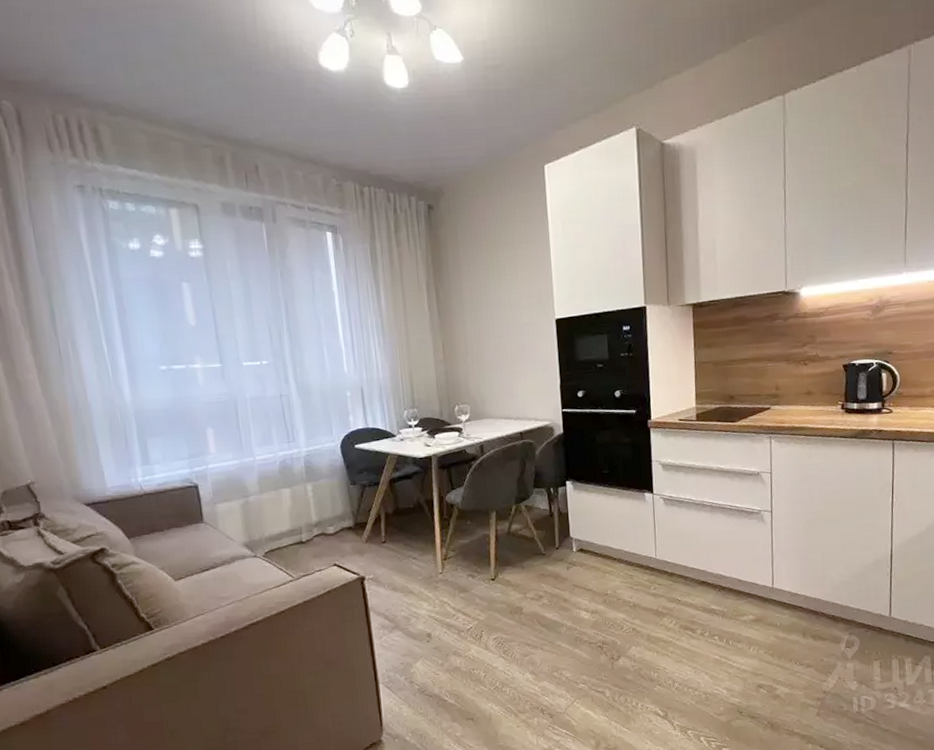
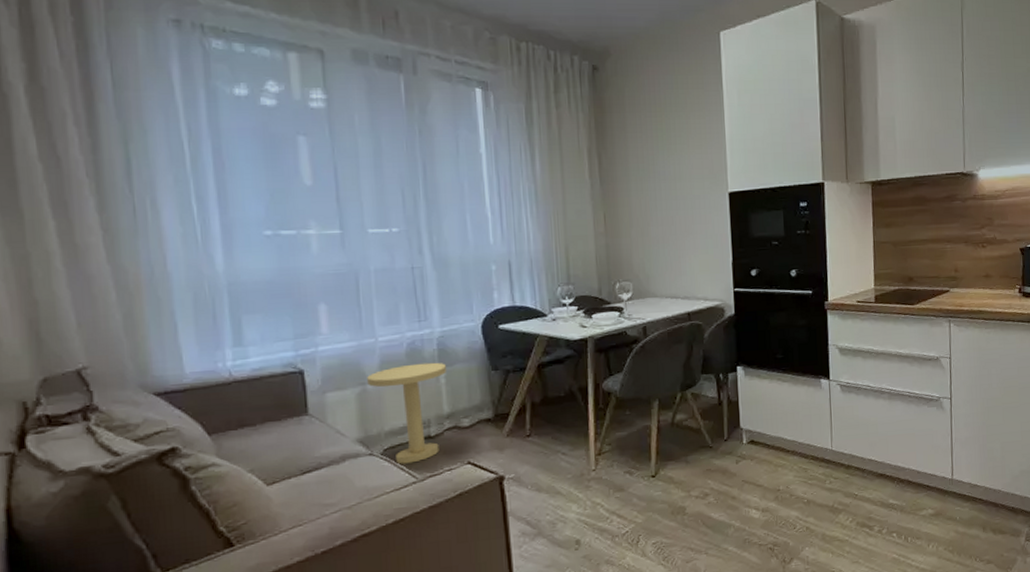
side table: none [249,478,314,565] -> present [367,362,447,465]

